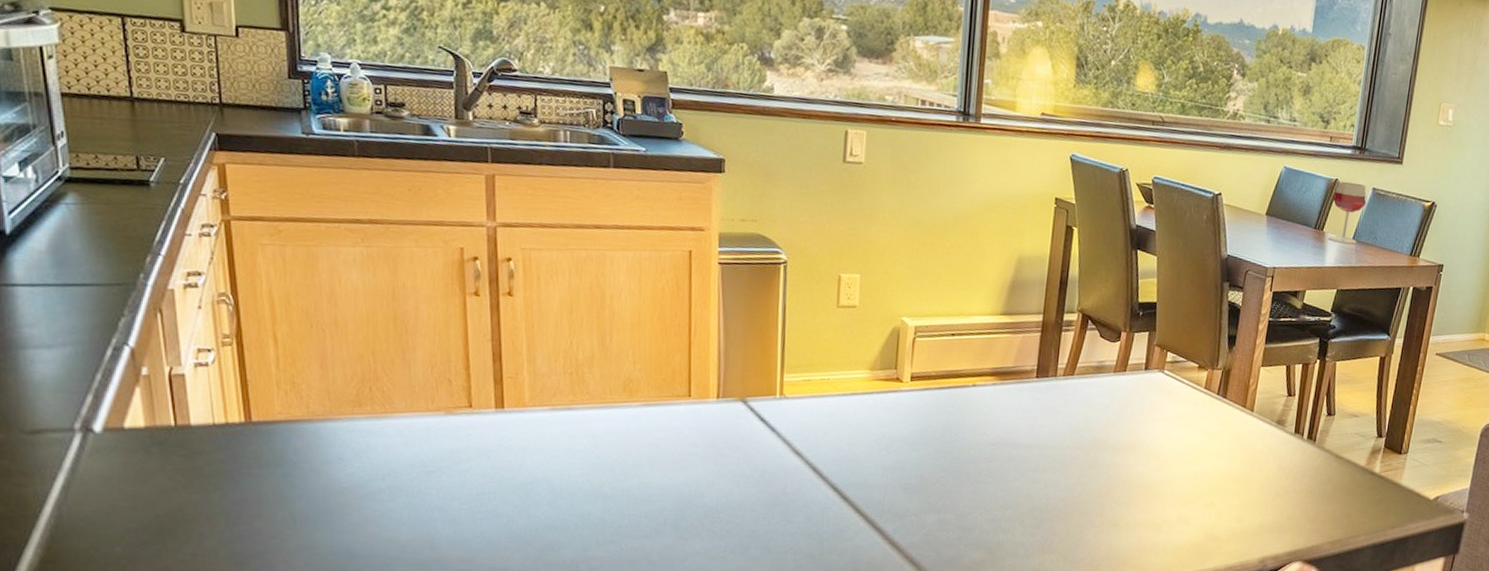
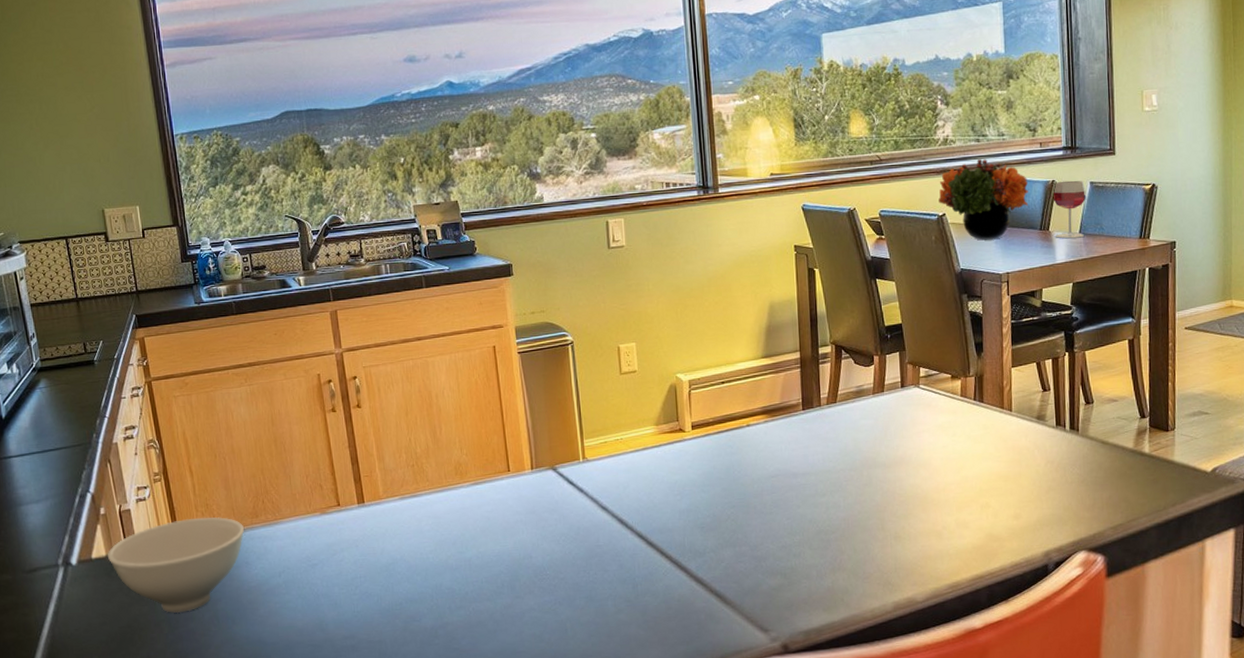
bowl: none [146,395,342,508] -> present [107,517,245,614]
flower arrangement: none [1217,142,1311,230] -> present [939,159,1028,241]

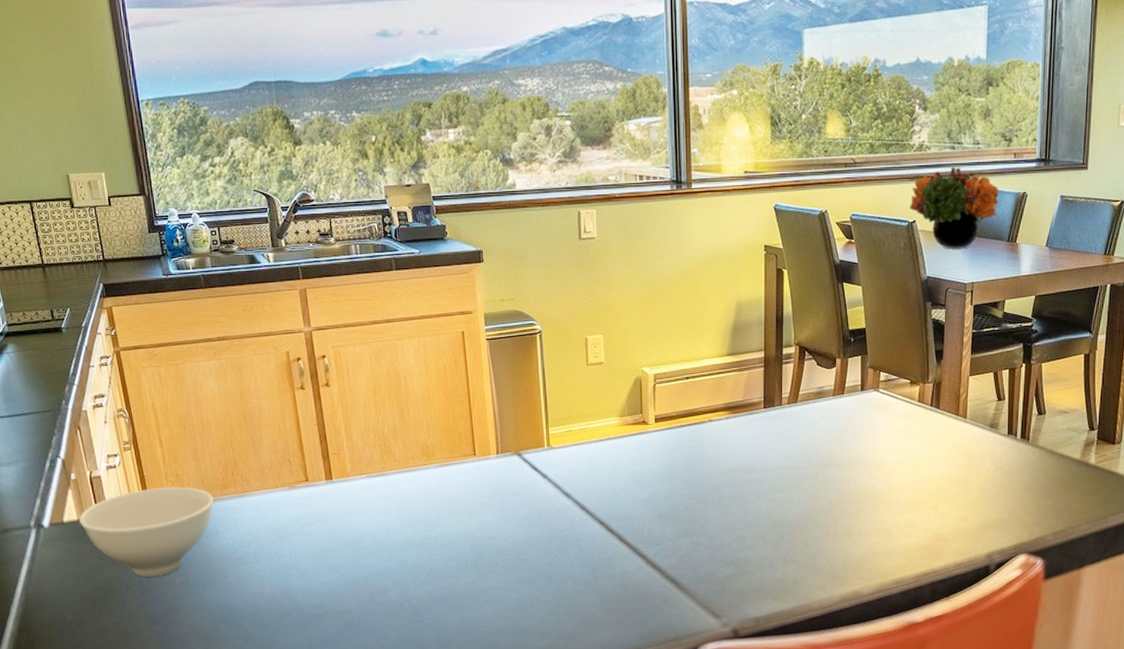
wineglass: present [1053,180,1087,239] -> none [1022,193,1056,252]

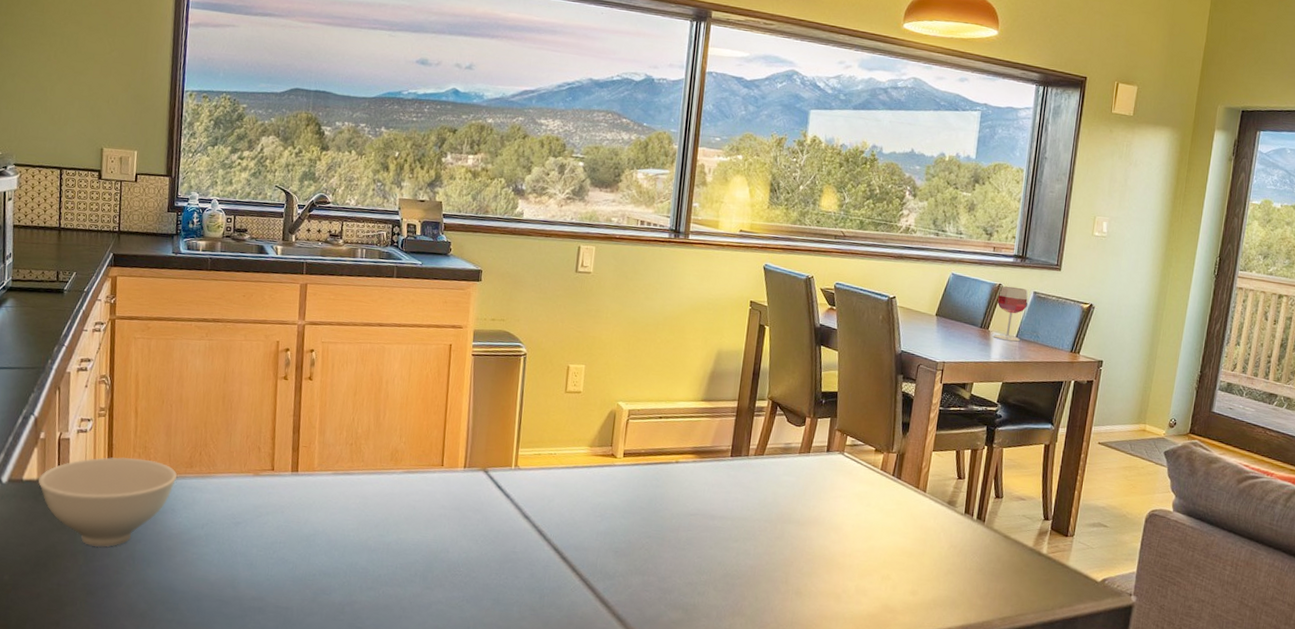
flower arrangement: present [910,167,999,249] -> none [891,252,977,329]
wineglass: none [1022,193,1056,252] -> present [994,285,1029,342]

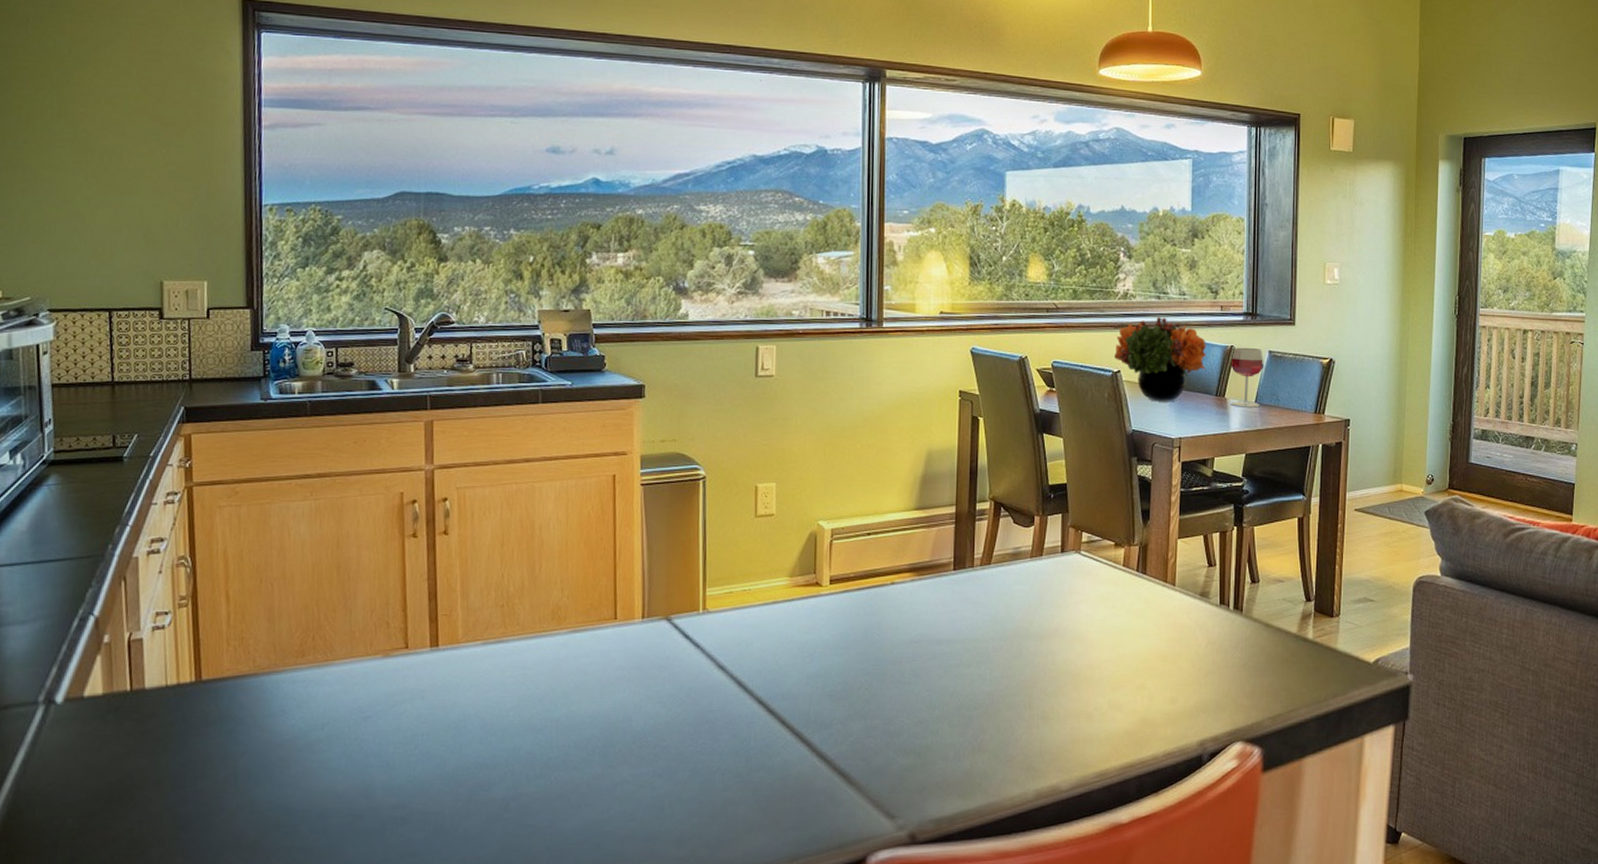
bowl: present [38,456,178,548] -> none [104,653,286,770]
flower arrangement: none [891,252,977,329] -> present [1114,317,1206,402]

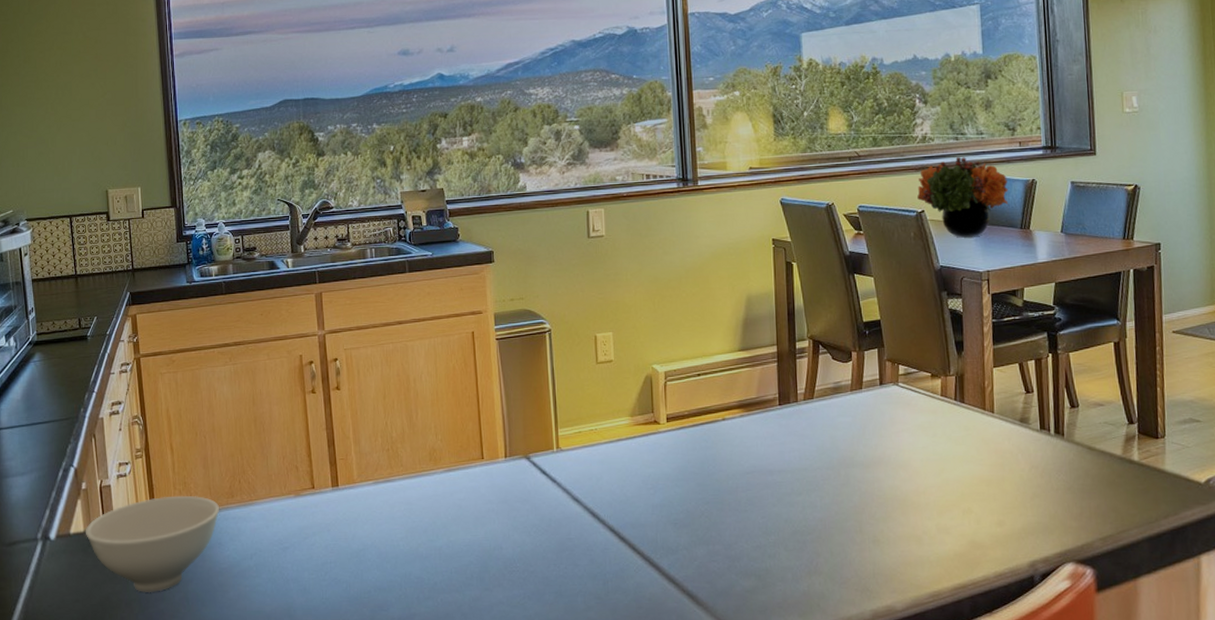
bowl: none [104,653,286,770] -> present [85,495,220,593]
wineglass: present [1230,347,1264,408] -> none [1033,179,1068,238]

